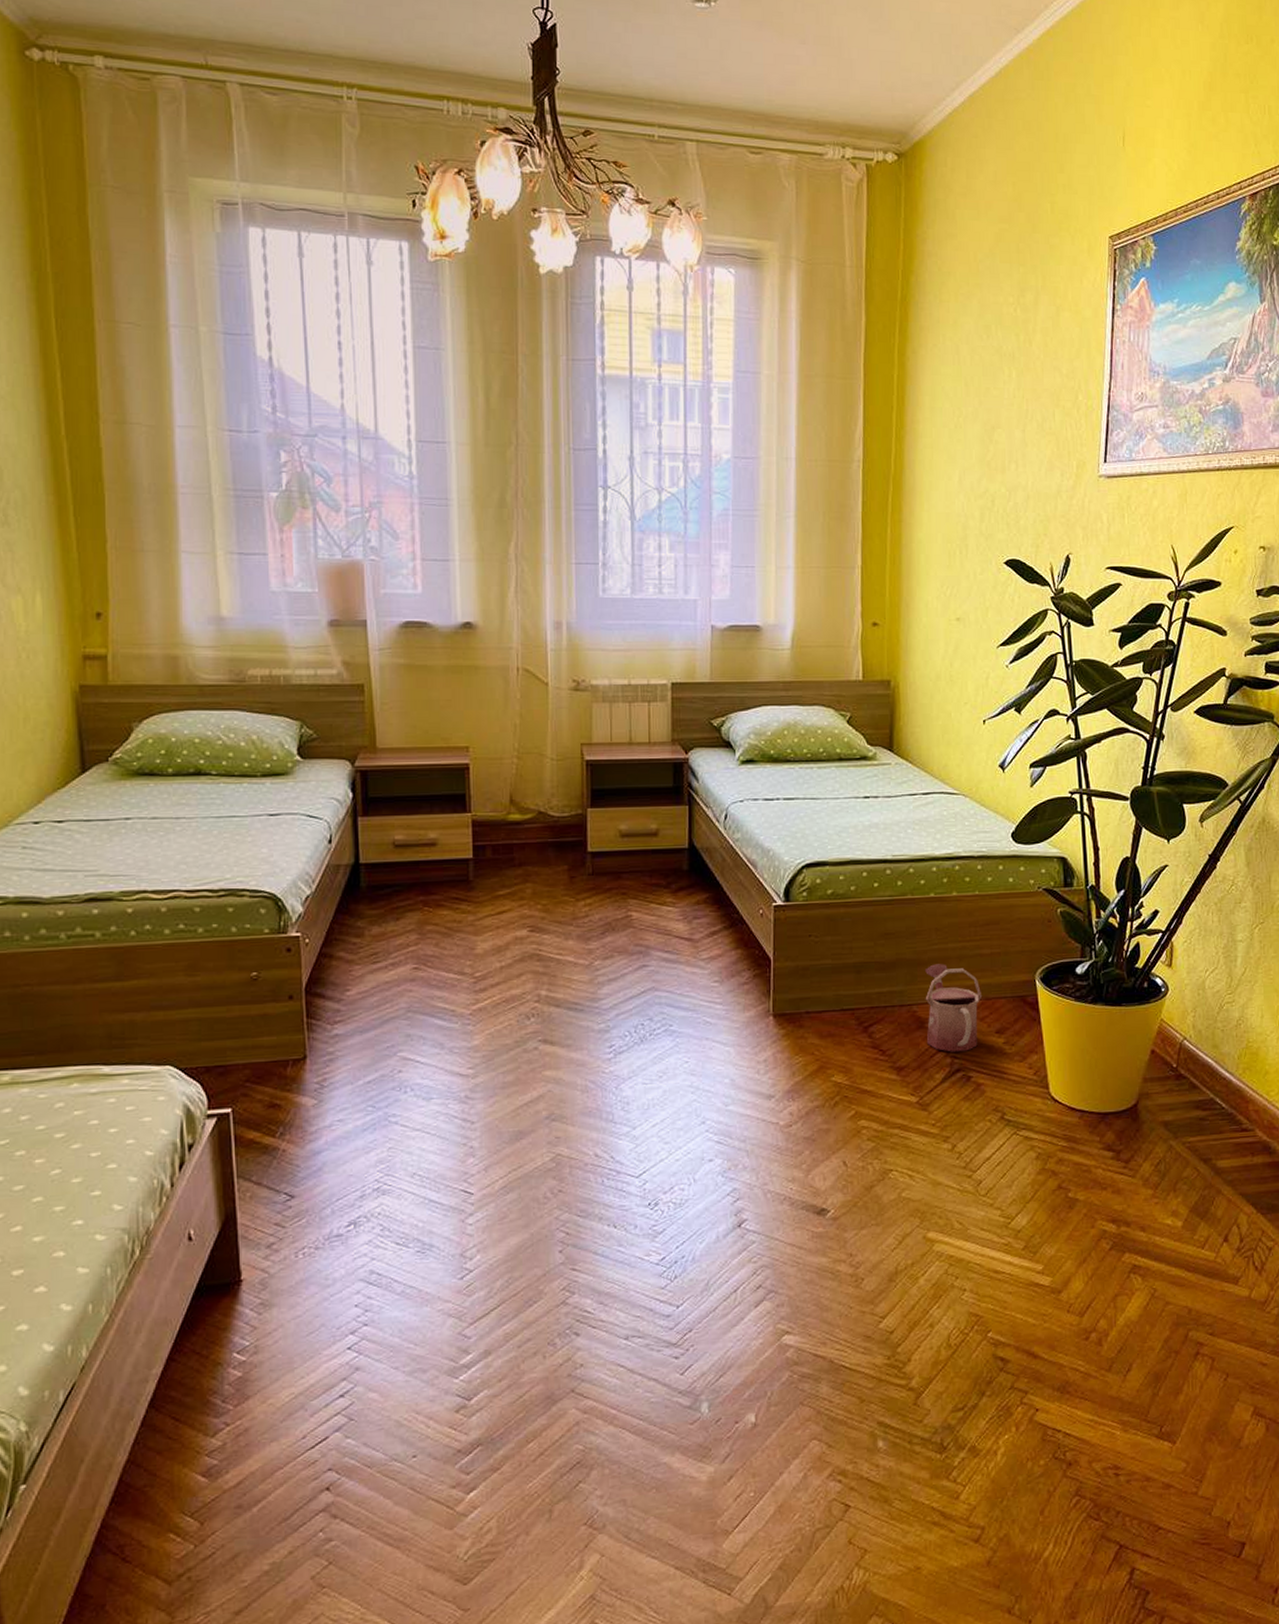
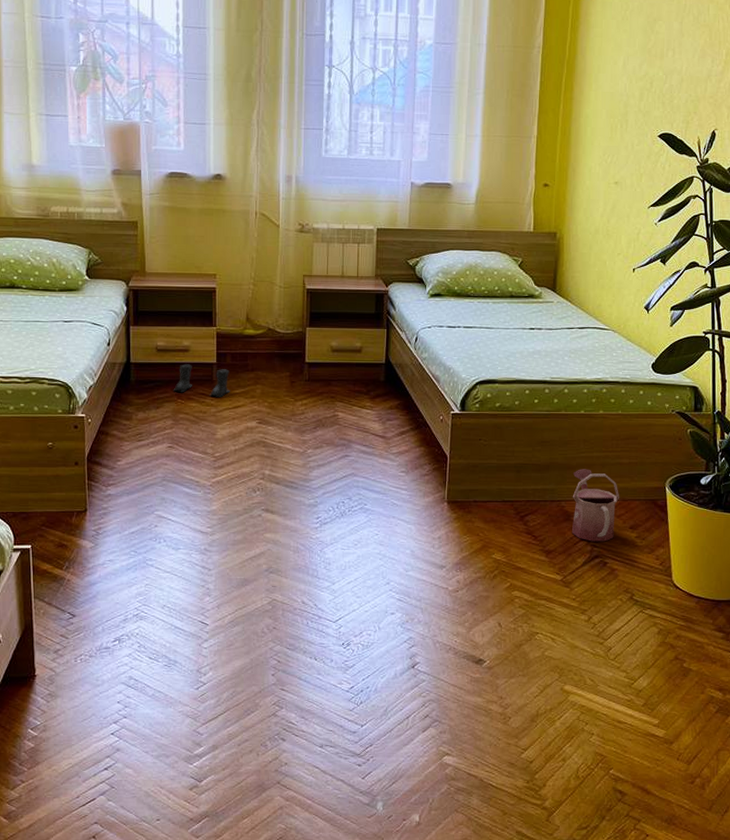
boots: none [417,861,492,901] -> present [173,364,230,397]

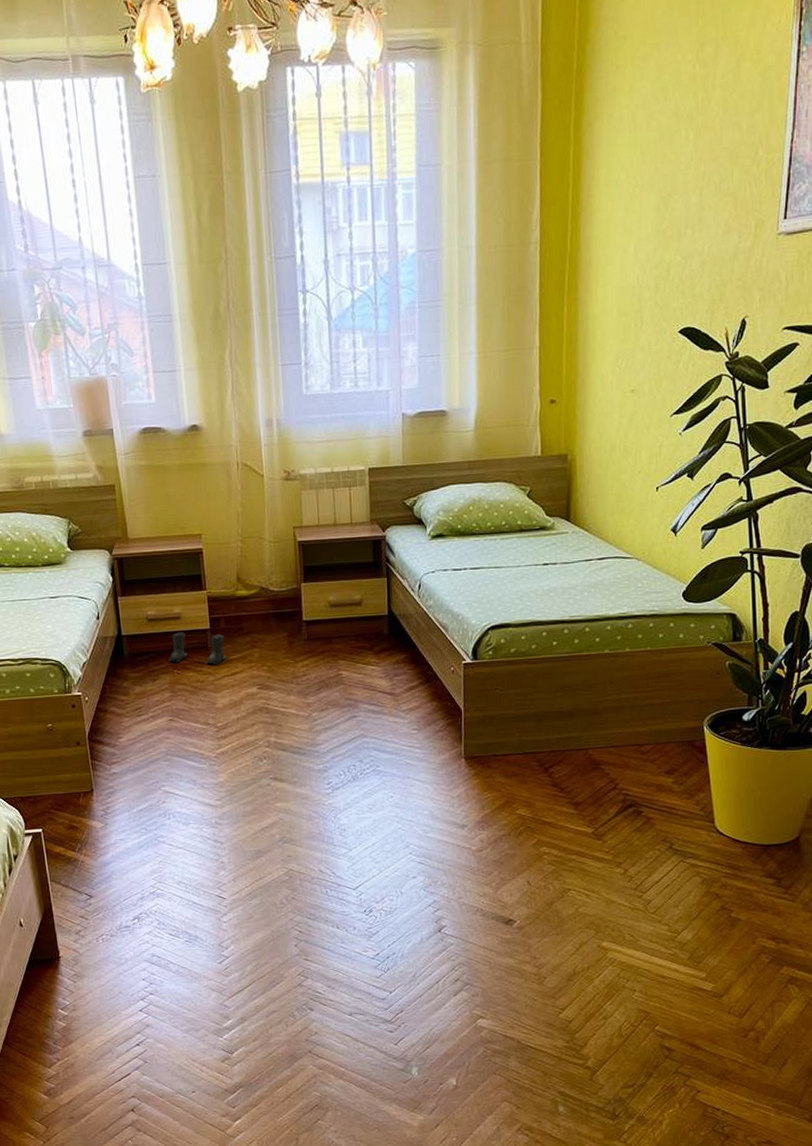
watering can: present [571,469,620,542] -> none [600,712,653,790]

